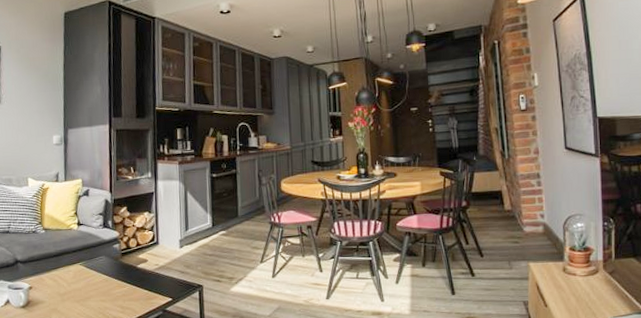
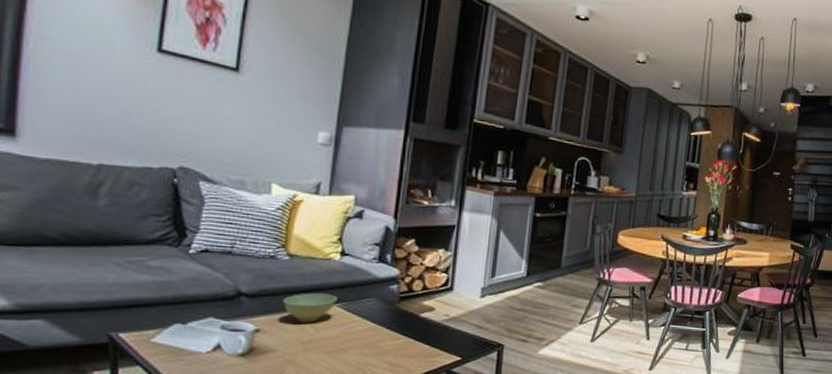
bowl: none [44,256,79,280] -> present [283,293,337,323]

